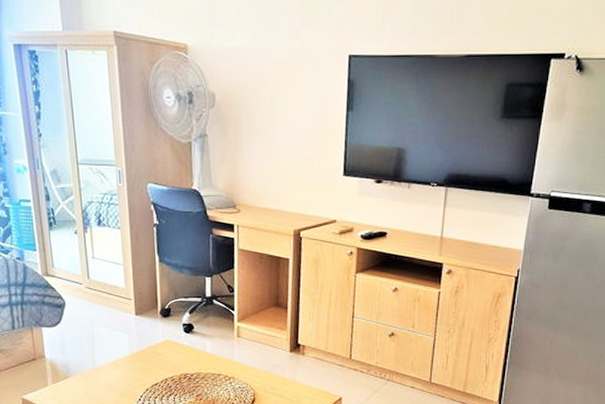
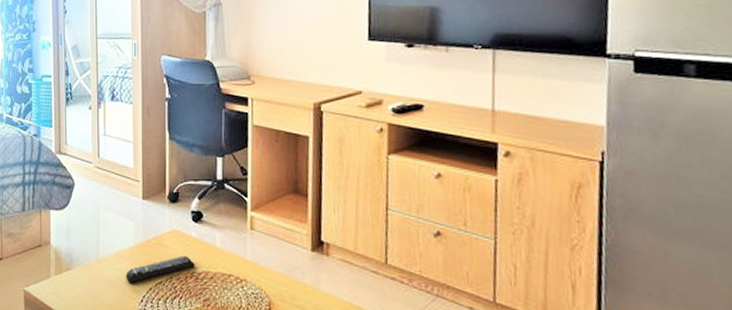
remote control: none [123,361,188,387] -> present [126,255,195,284]

